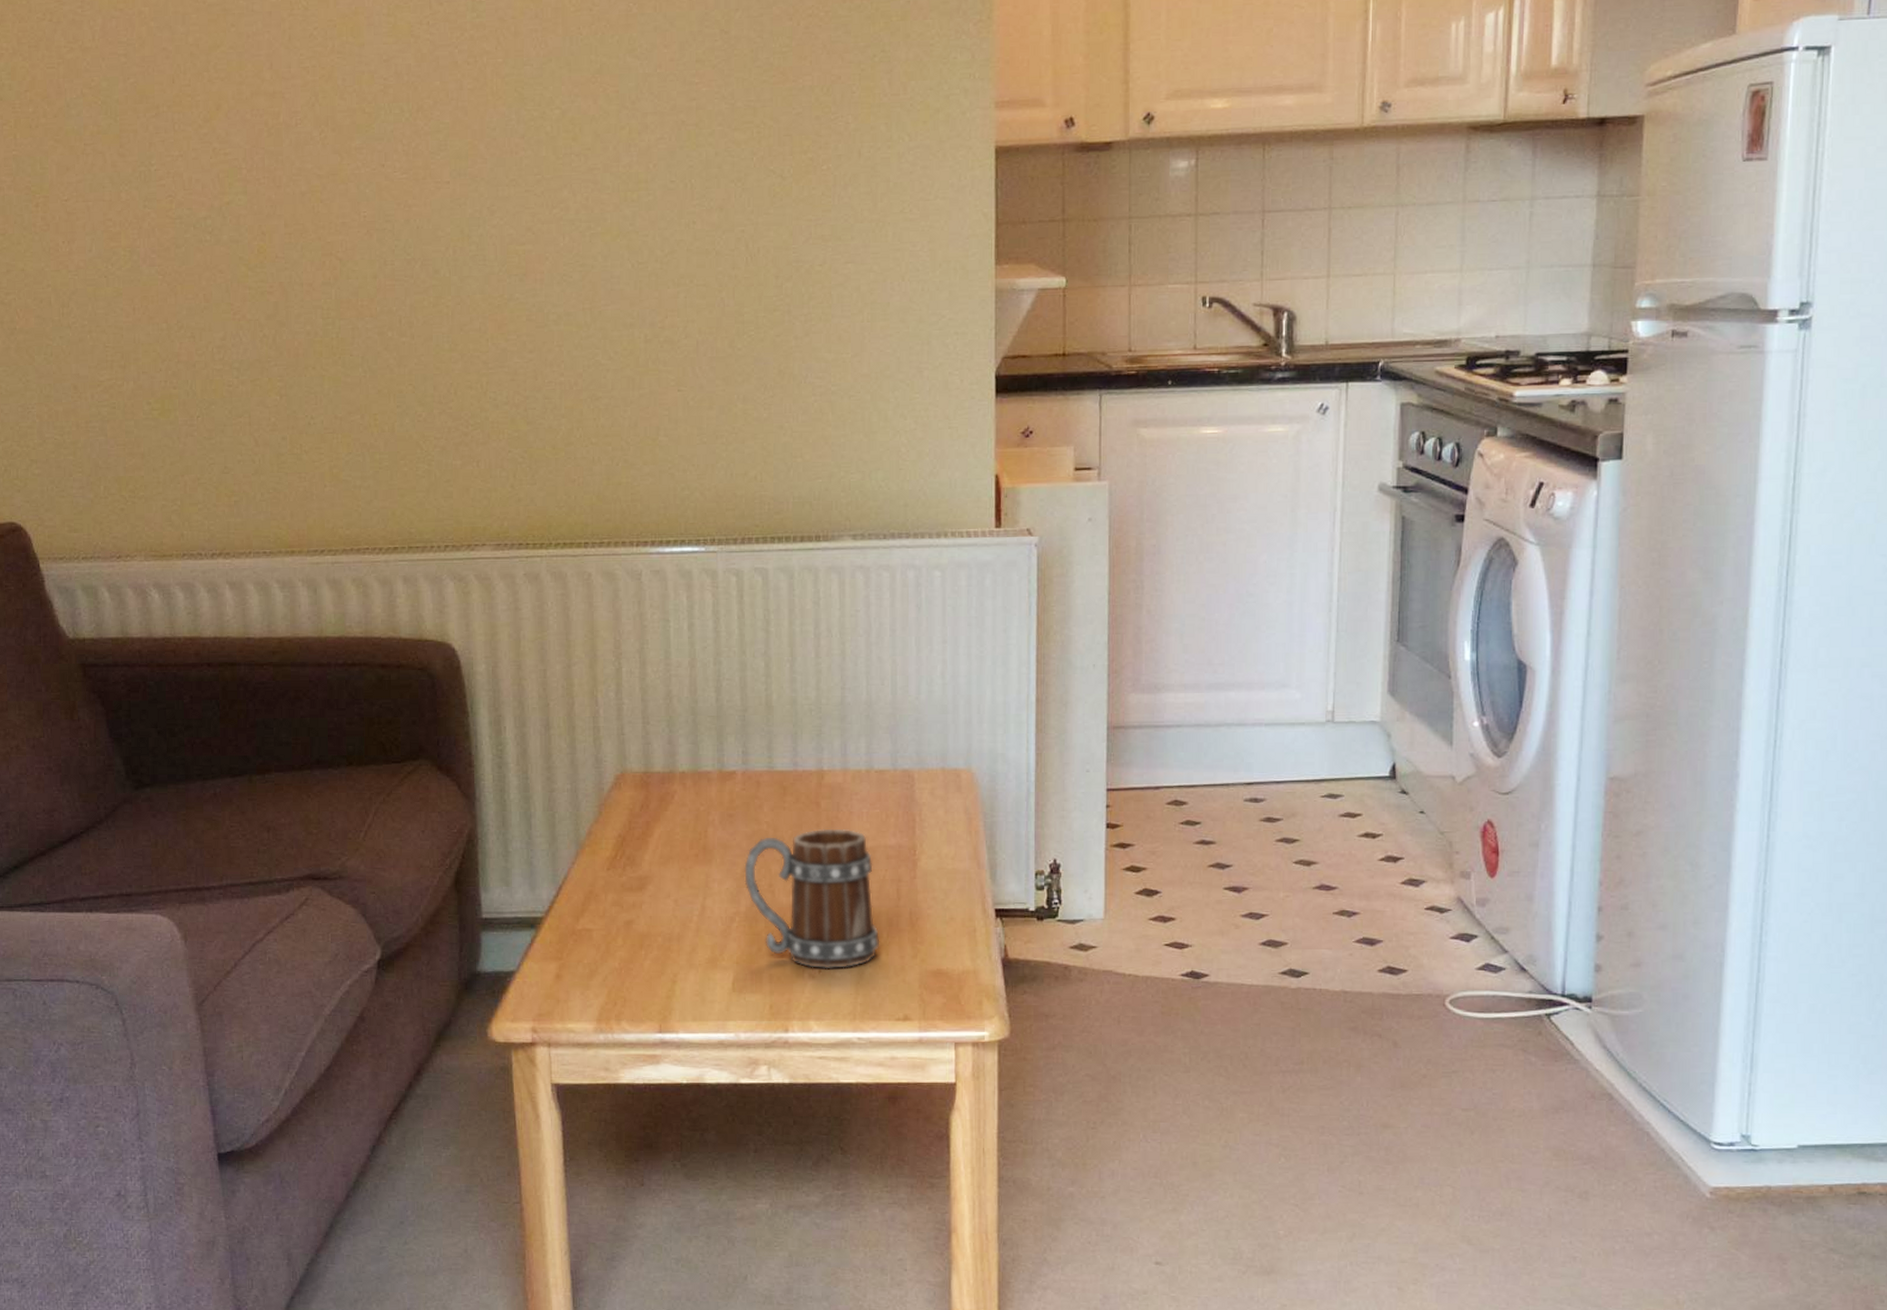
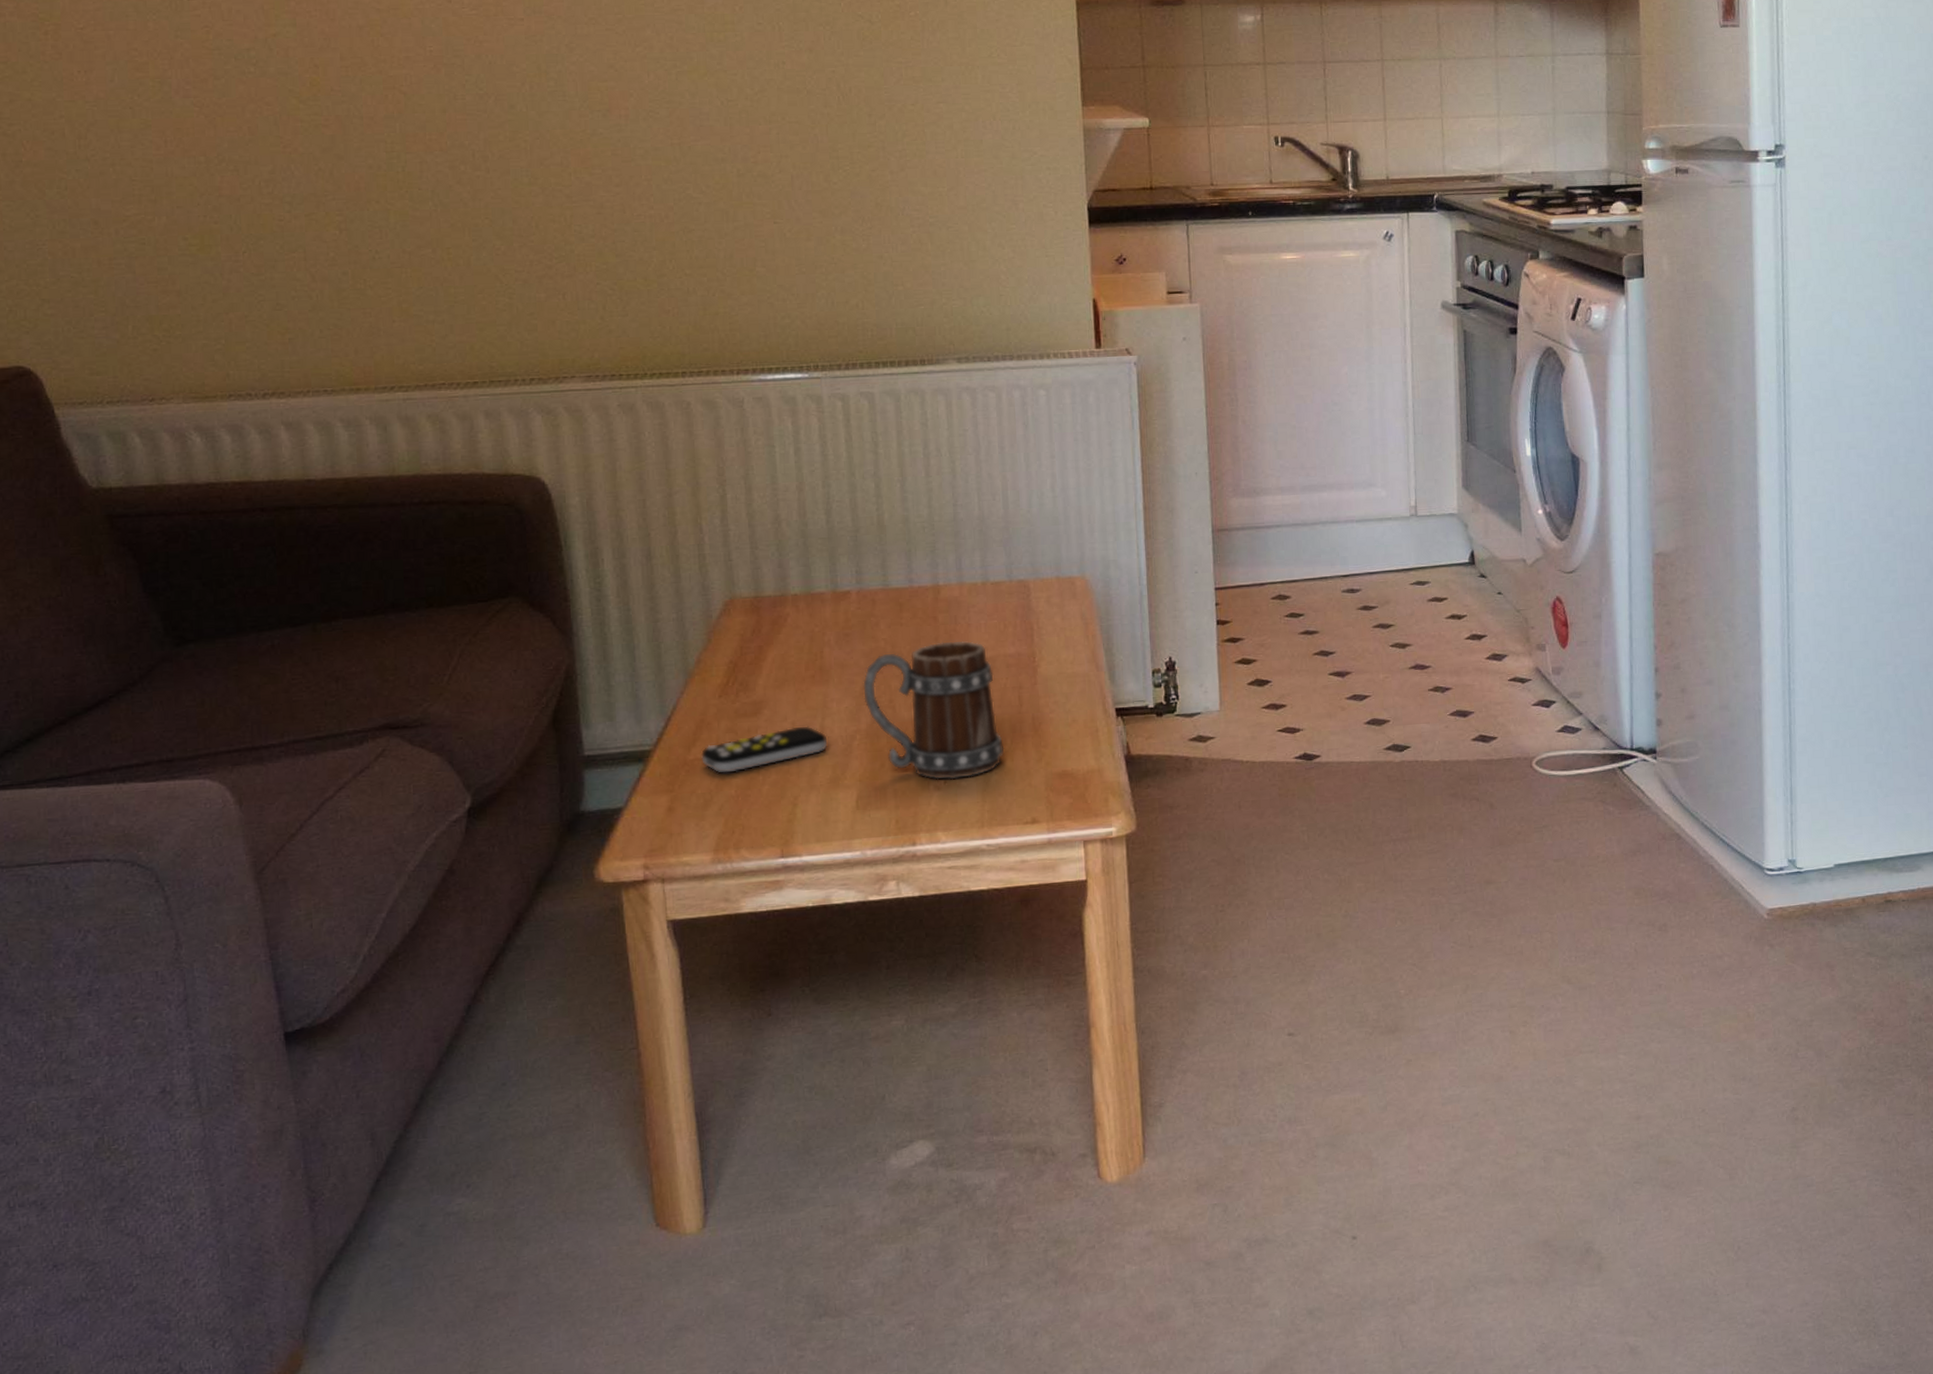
remote control: none [589,904,707,945] -> present [701,726,827,774]

